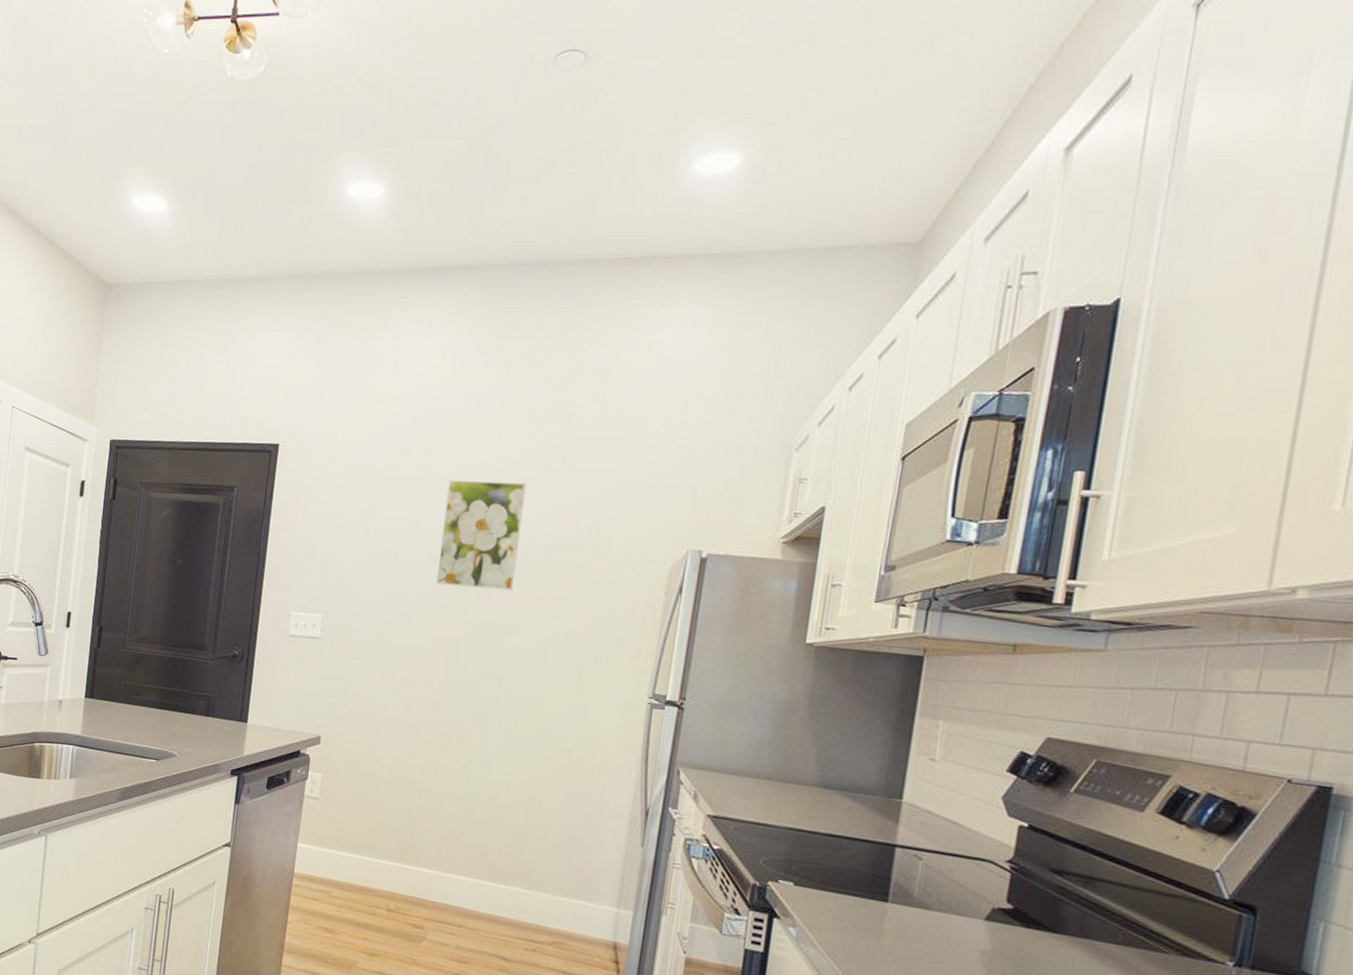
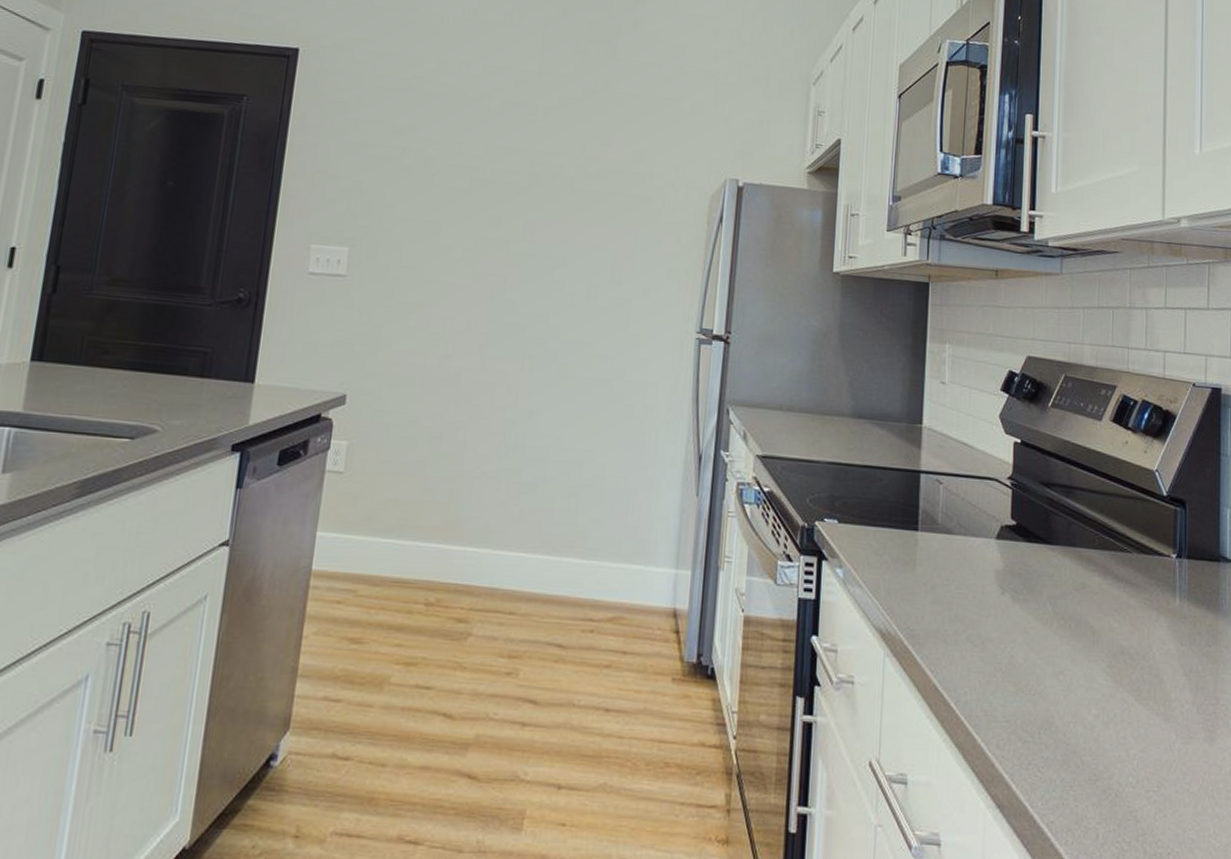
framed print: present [436,480,527,591] -> none [478,98,571,220]

